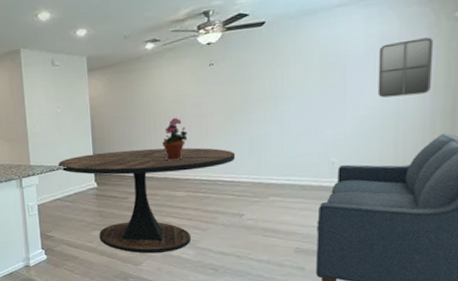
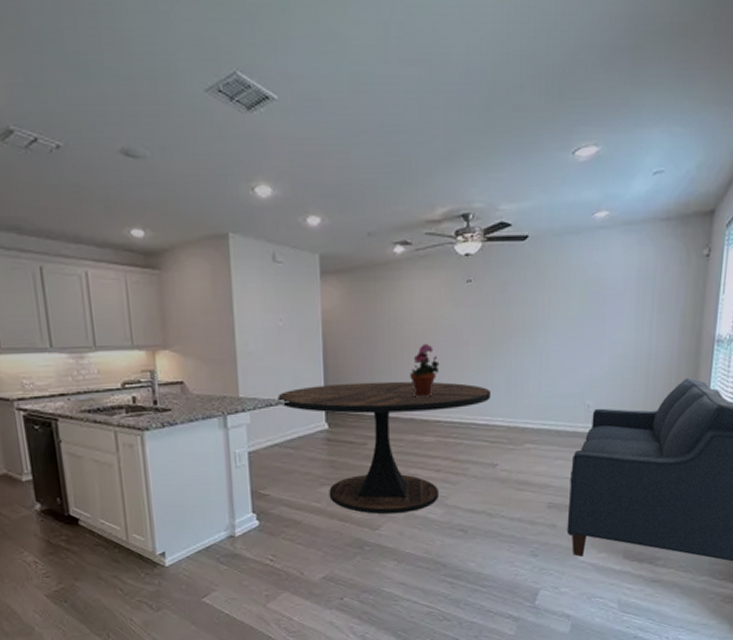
home mirror: present [377,37,434,98] -> none [632,274,684,336]

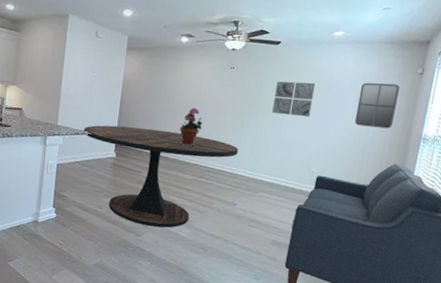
wall art: none [528,286,579,336] -> present [272,81,316,118]
home mirror: none [632,274,684,336] -> present [354,82,401,129]

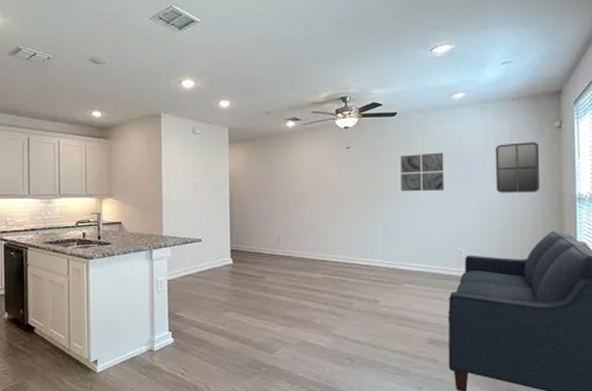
dining table: present [83,125,239,228] -> none [193,226,371,340]
potted plant: present [179,107,203,146] -> none [301,196,326,240]

